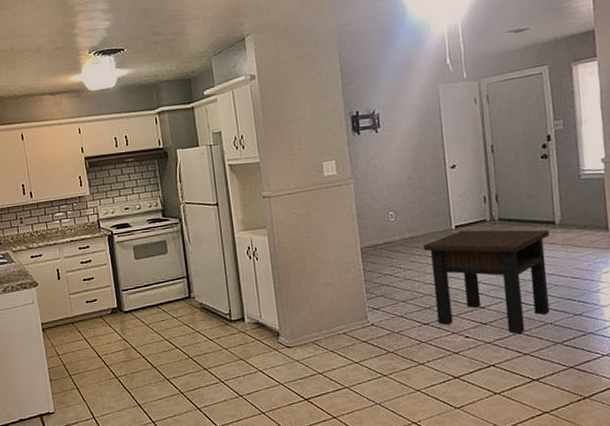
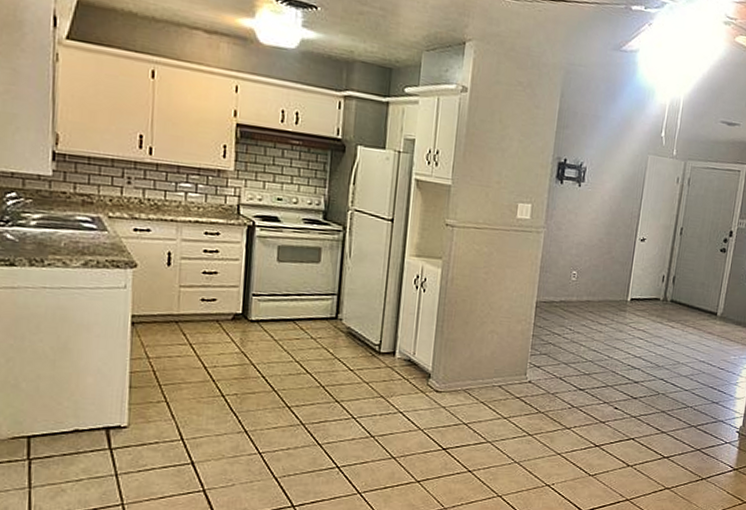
side table: present [423,229,550,334] -> none [593,304,710,412]

